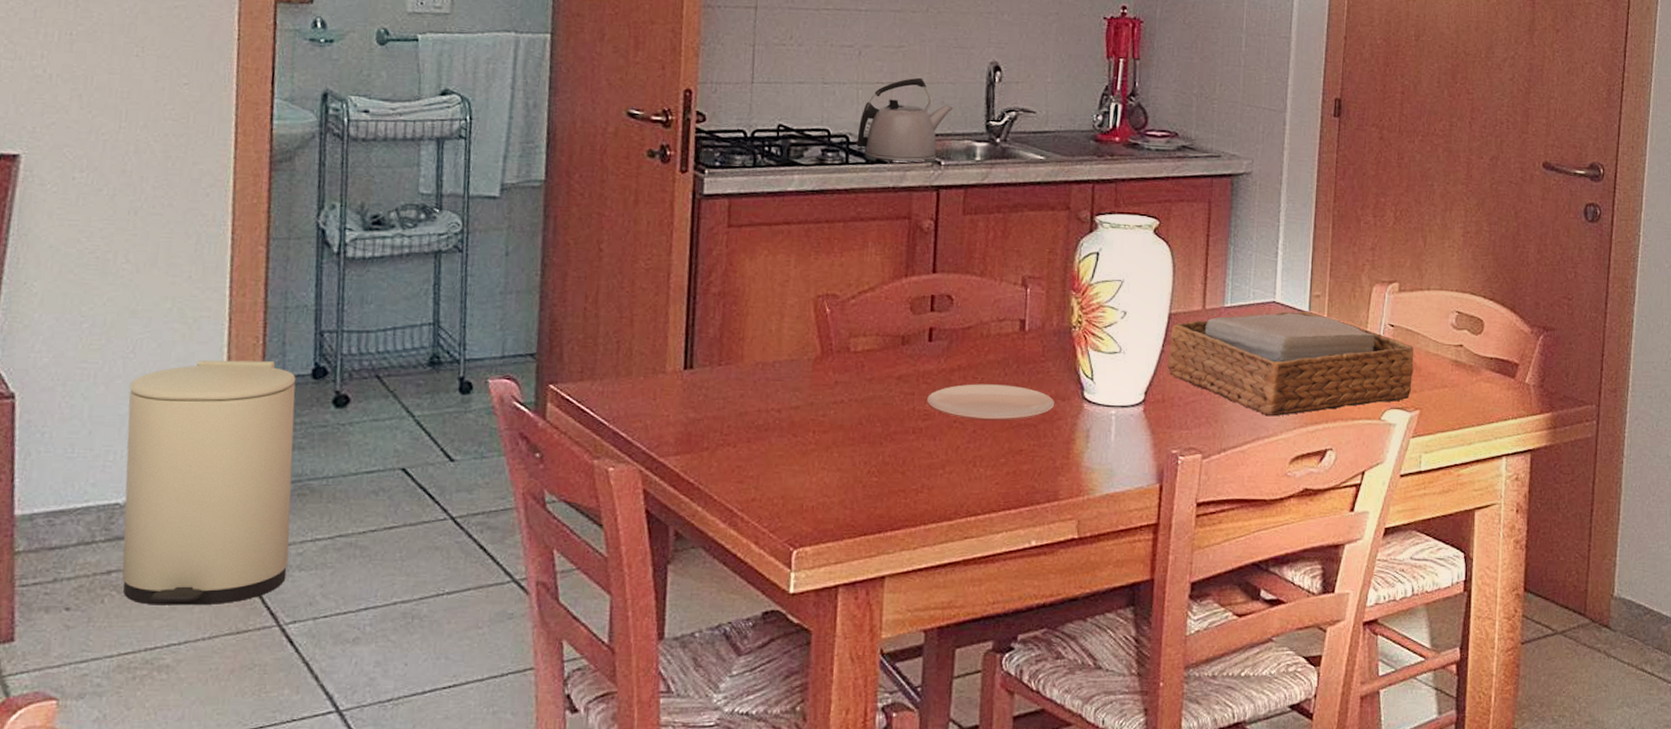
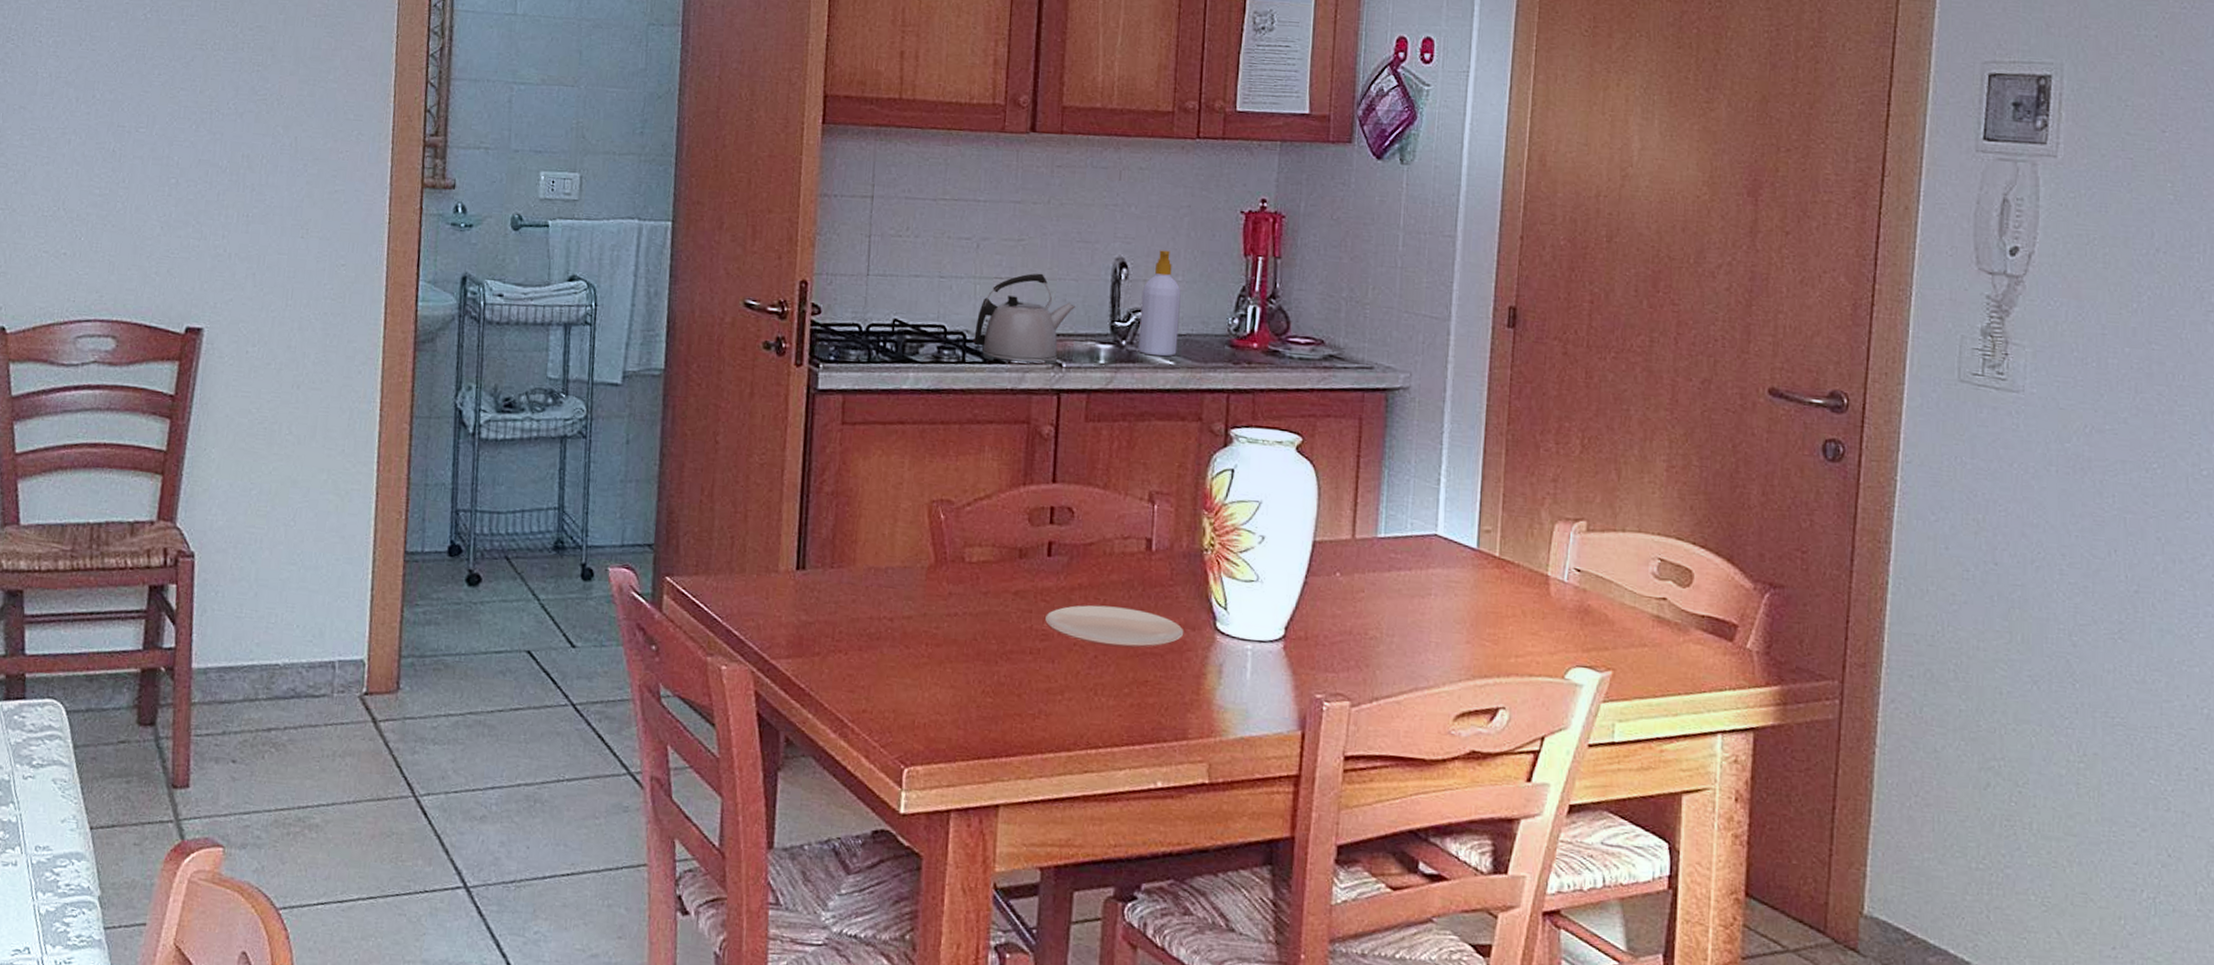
pedal bin: present [122,359,296,606] -> none [280,531,434,770]
soap bottle: none [1011,54,1050,152] -> present [1138,250,1181,357]
napkin holder: present [1167,311,1414,417] -> none [1311,547,1606,666]

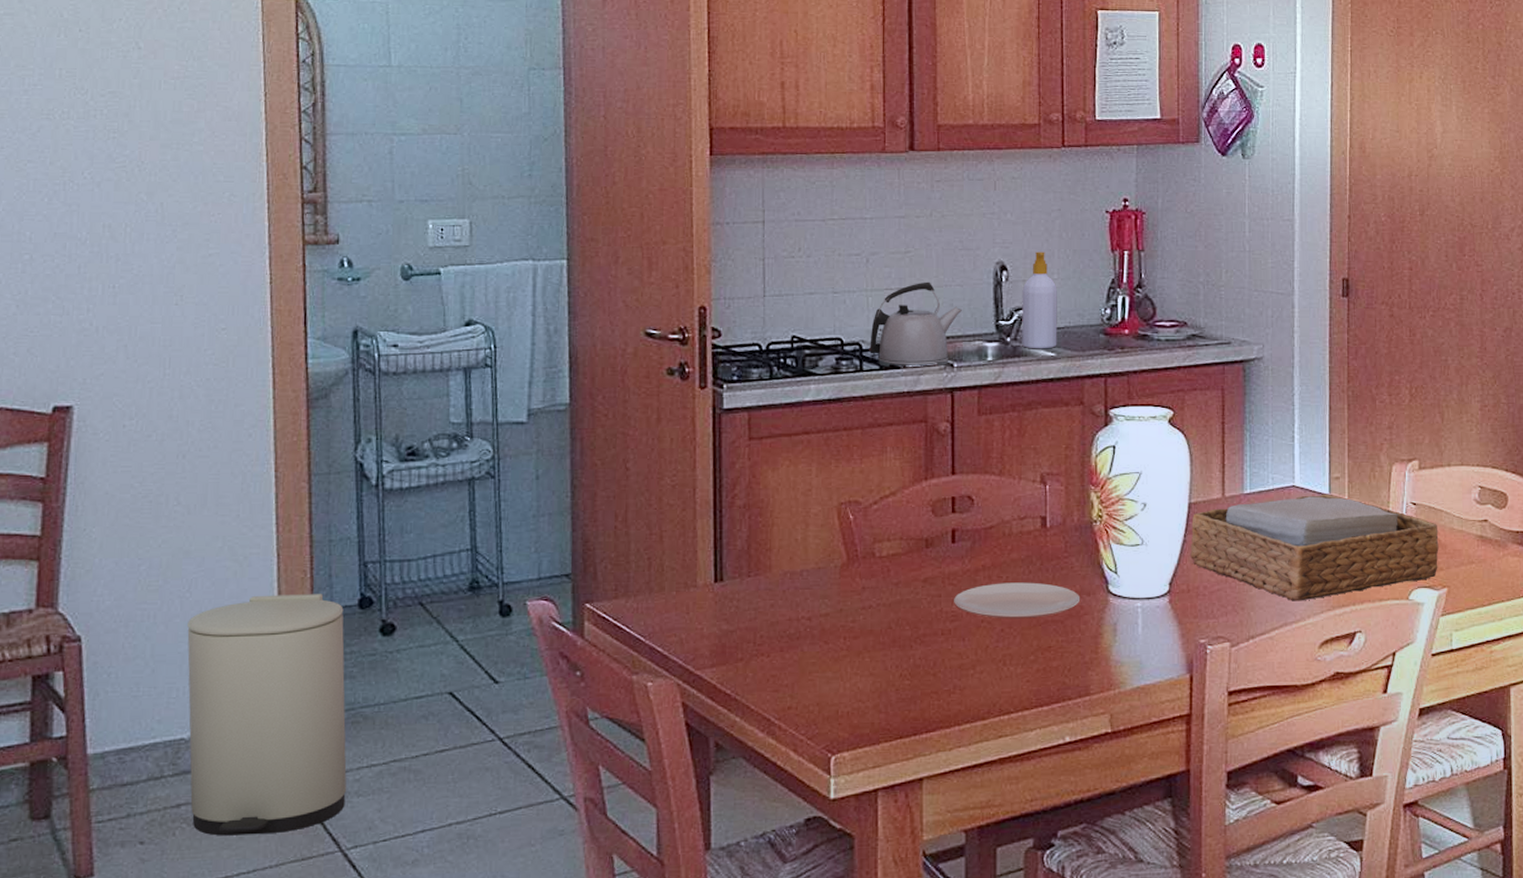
pedal bin: none [280,531,434,770] -> present [187,594,347,836]
napkin holder: none [1311,547,1606,666] -> present [1190,494,1439,601]

